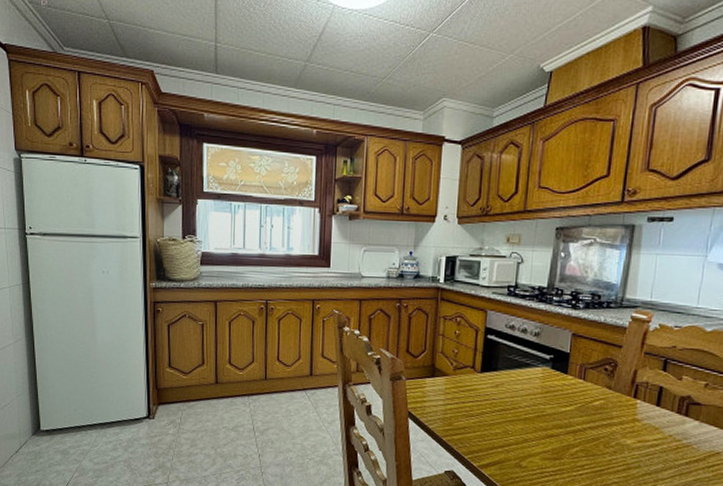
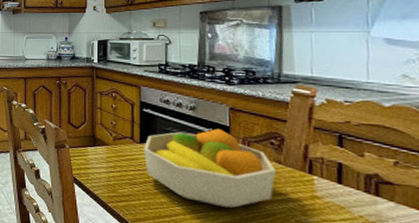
fruit bowl: none [483,355,606,435] -> present [144,128,276,208]

